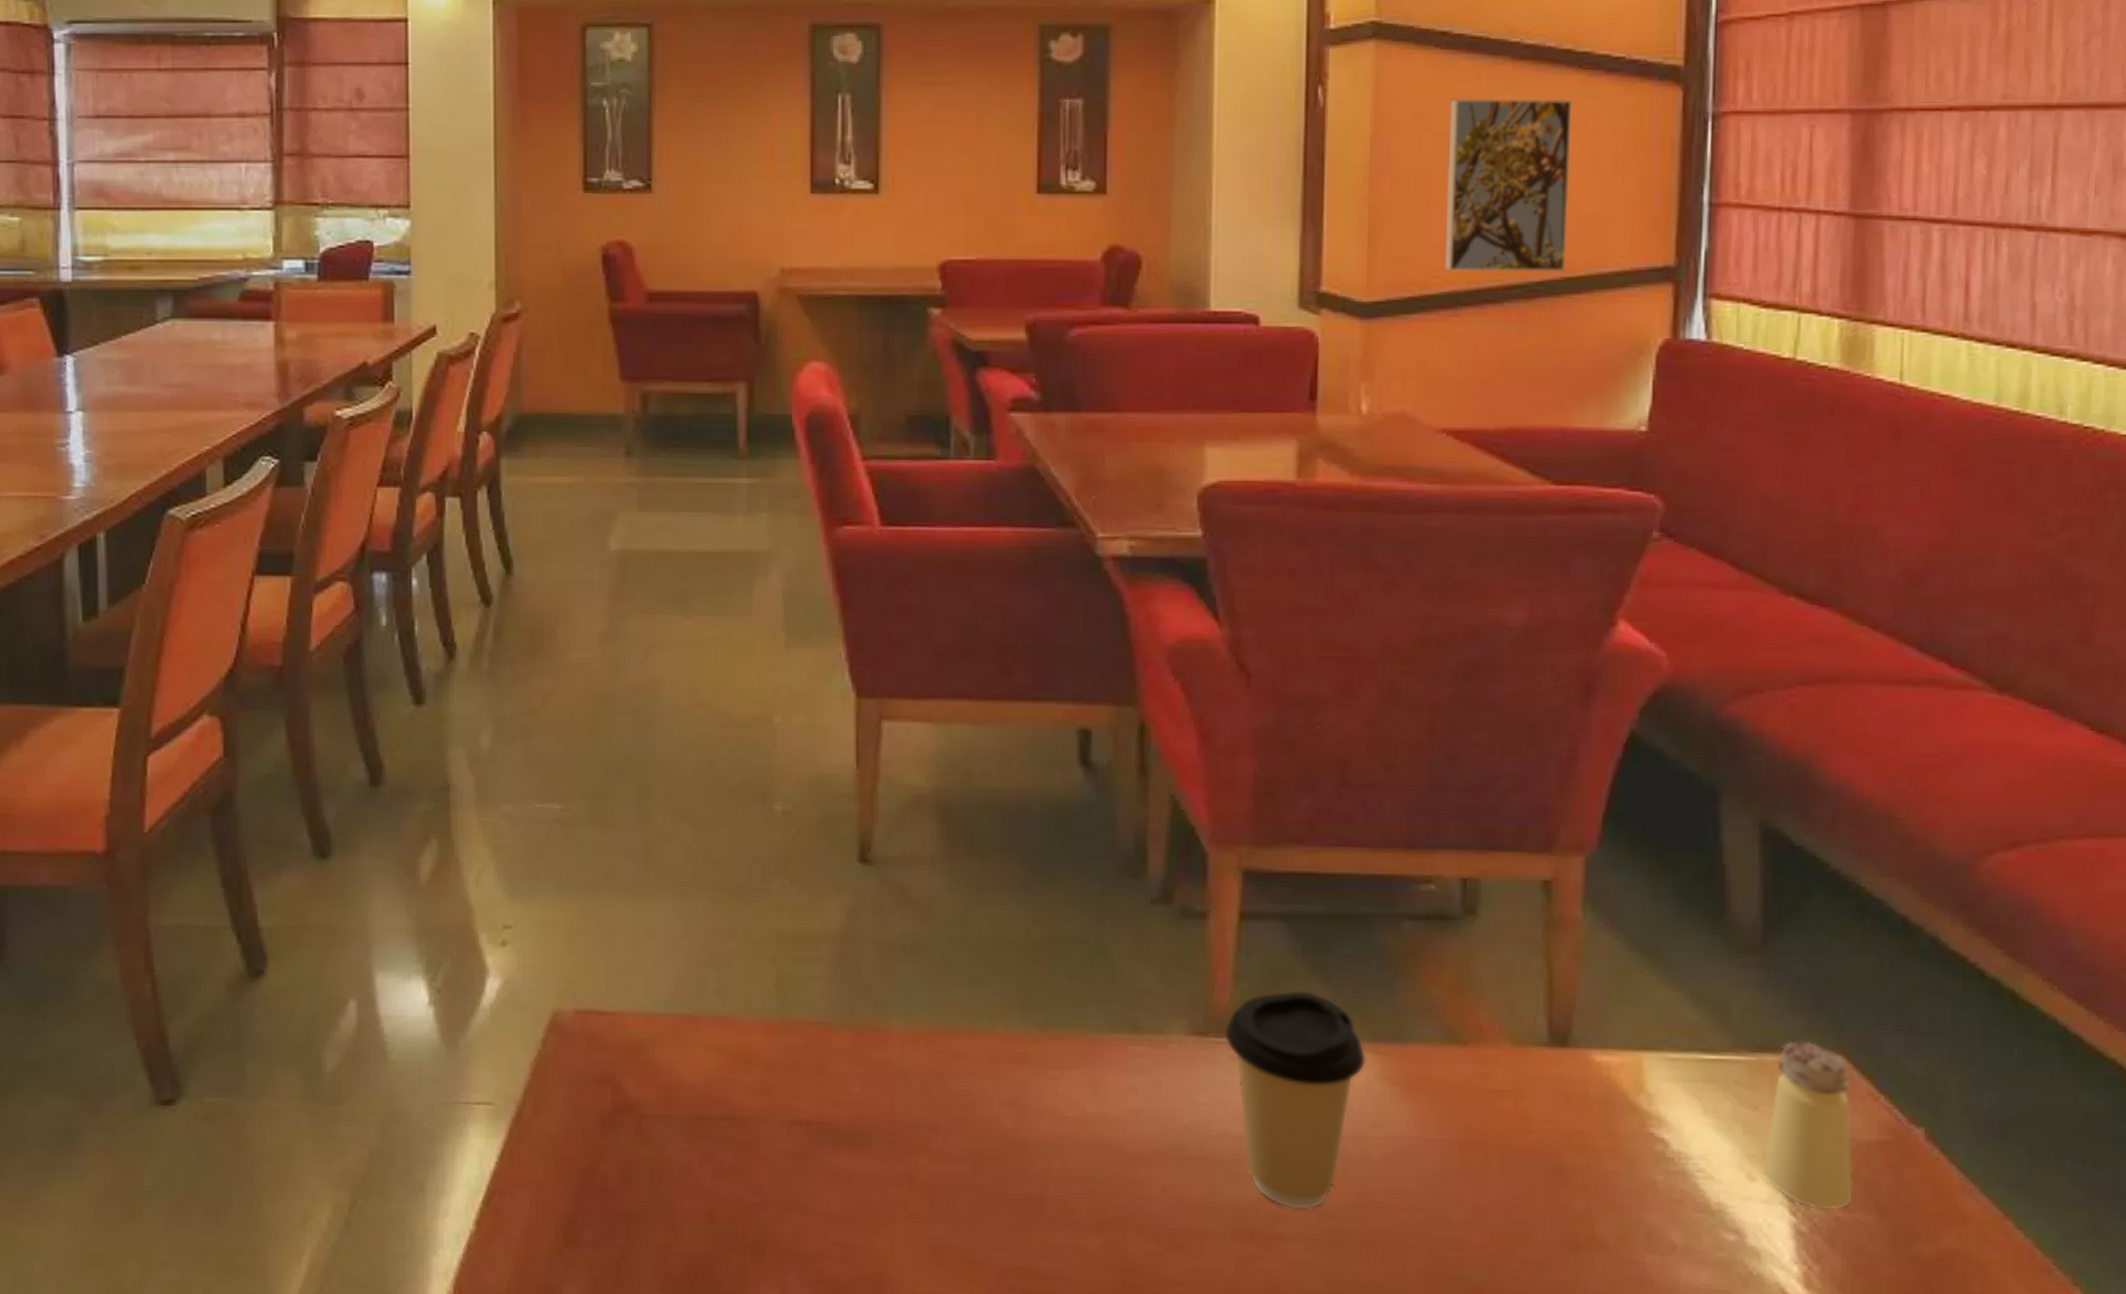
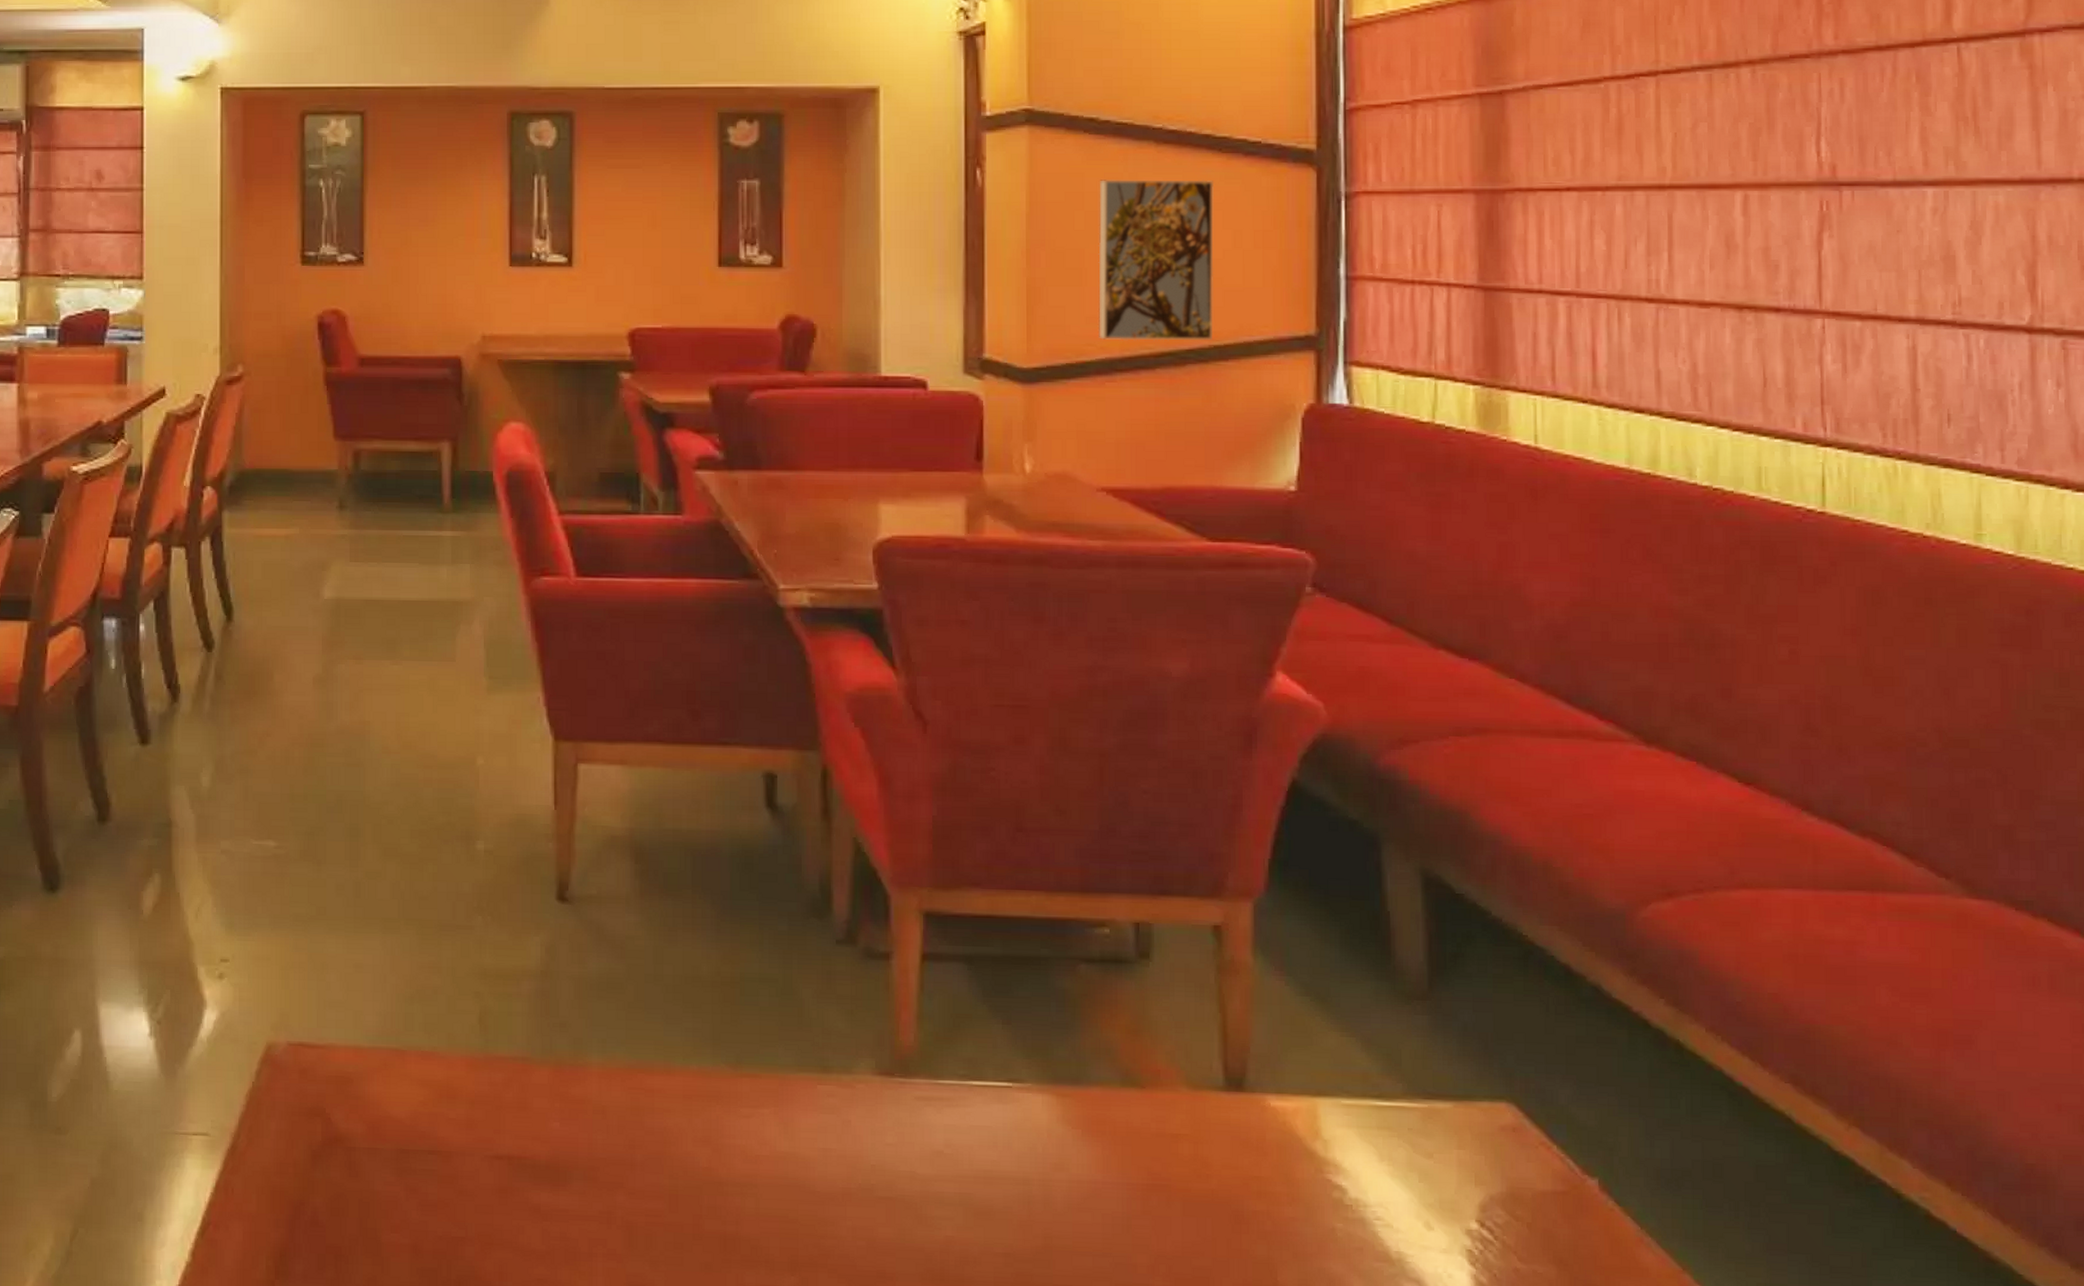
coffee cup: present [1224,990,1366,1210] -> none [909,1031,1048,1253]
saltshaker: present [1763,1040,1854,1211] -> none [1440,1087,1532,1261]

